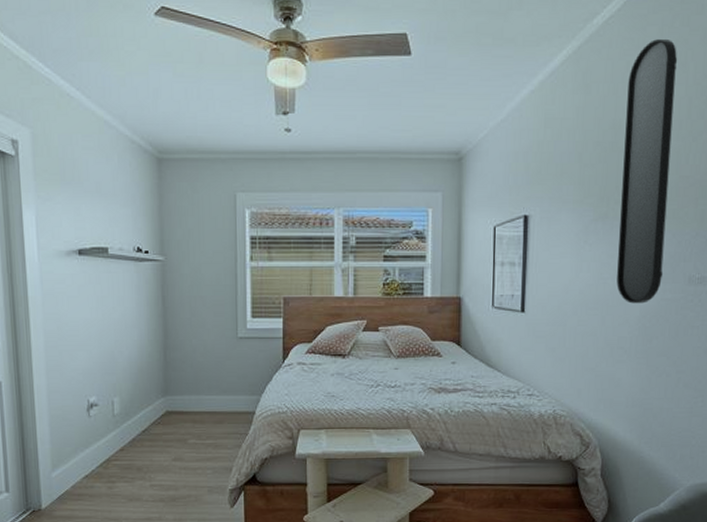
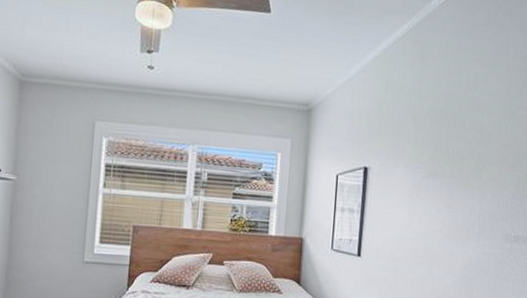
home mirror: present [616,39,678,304] -> none [443,24,501,256]

